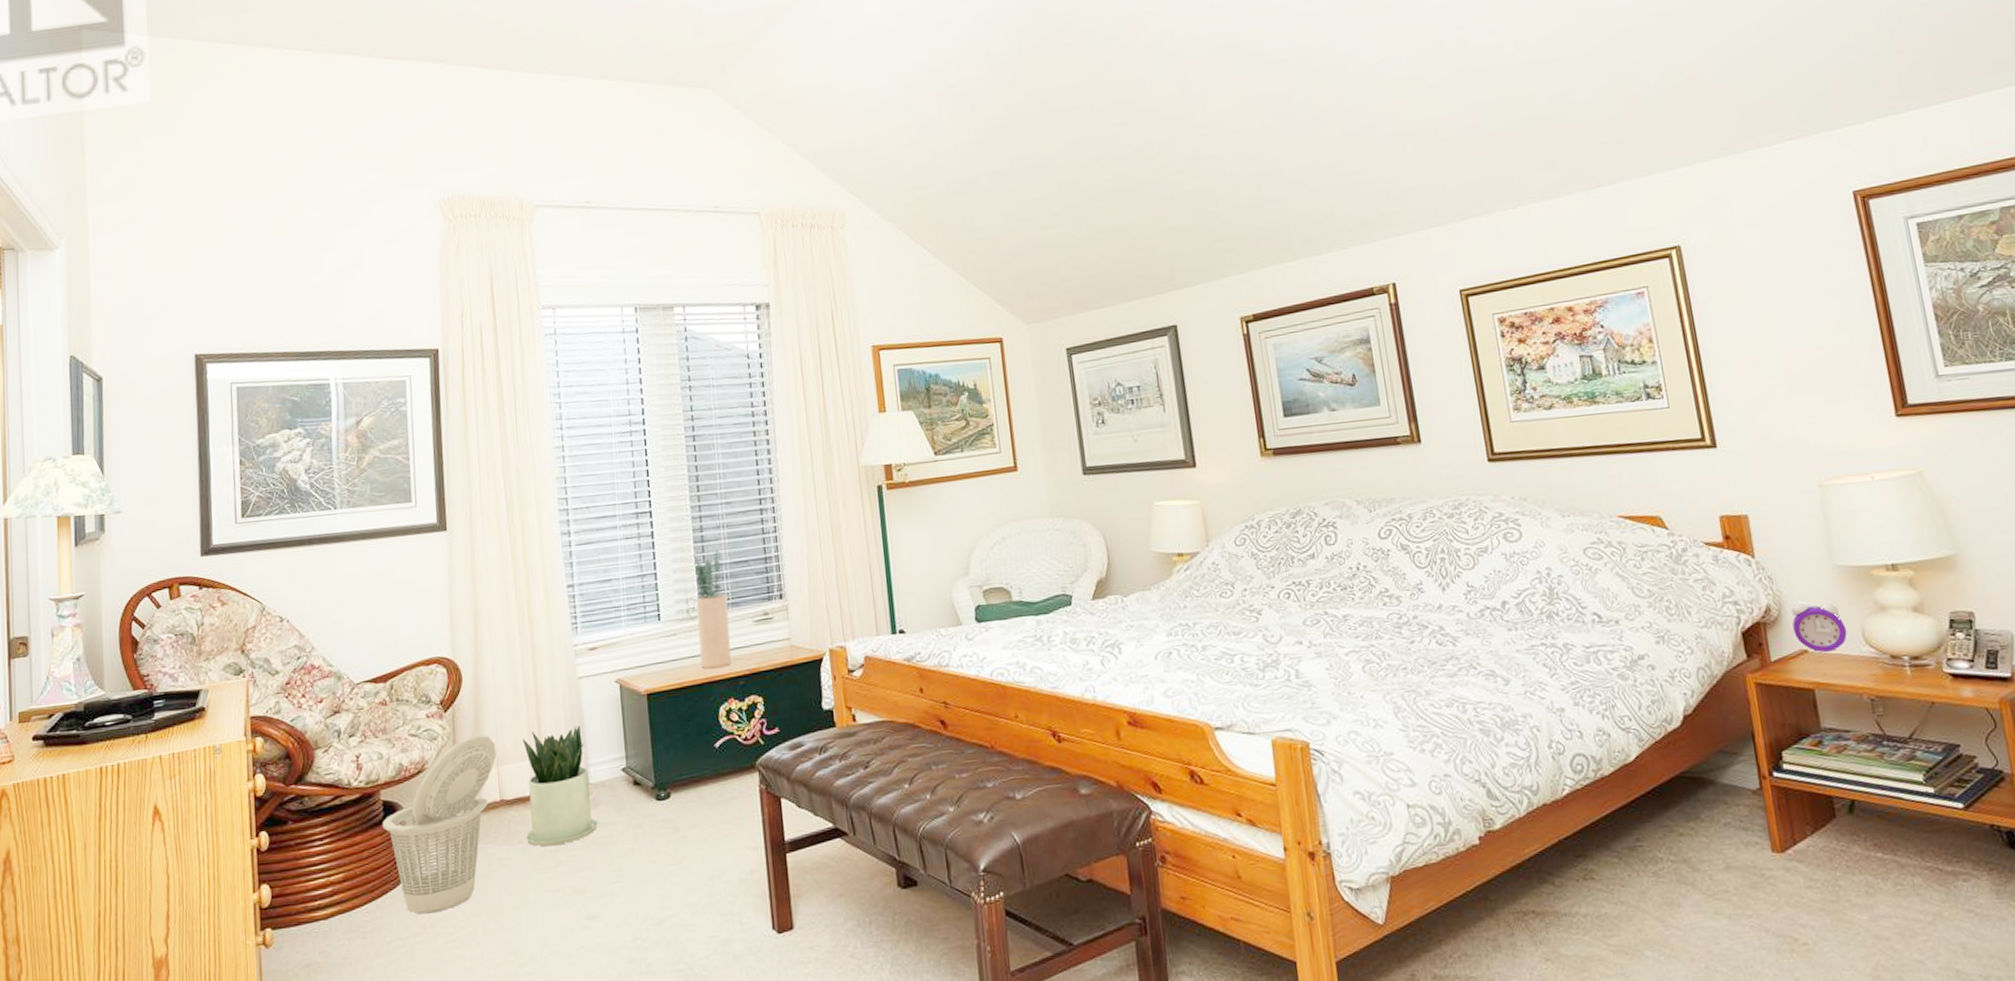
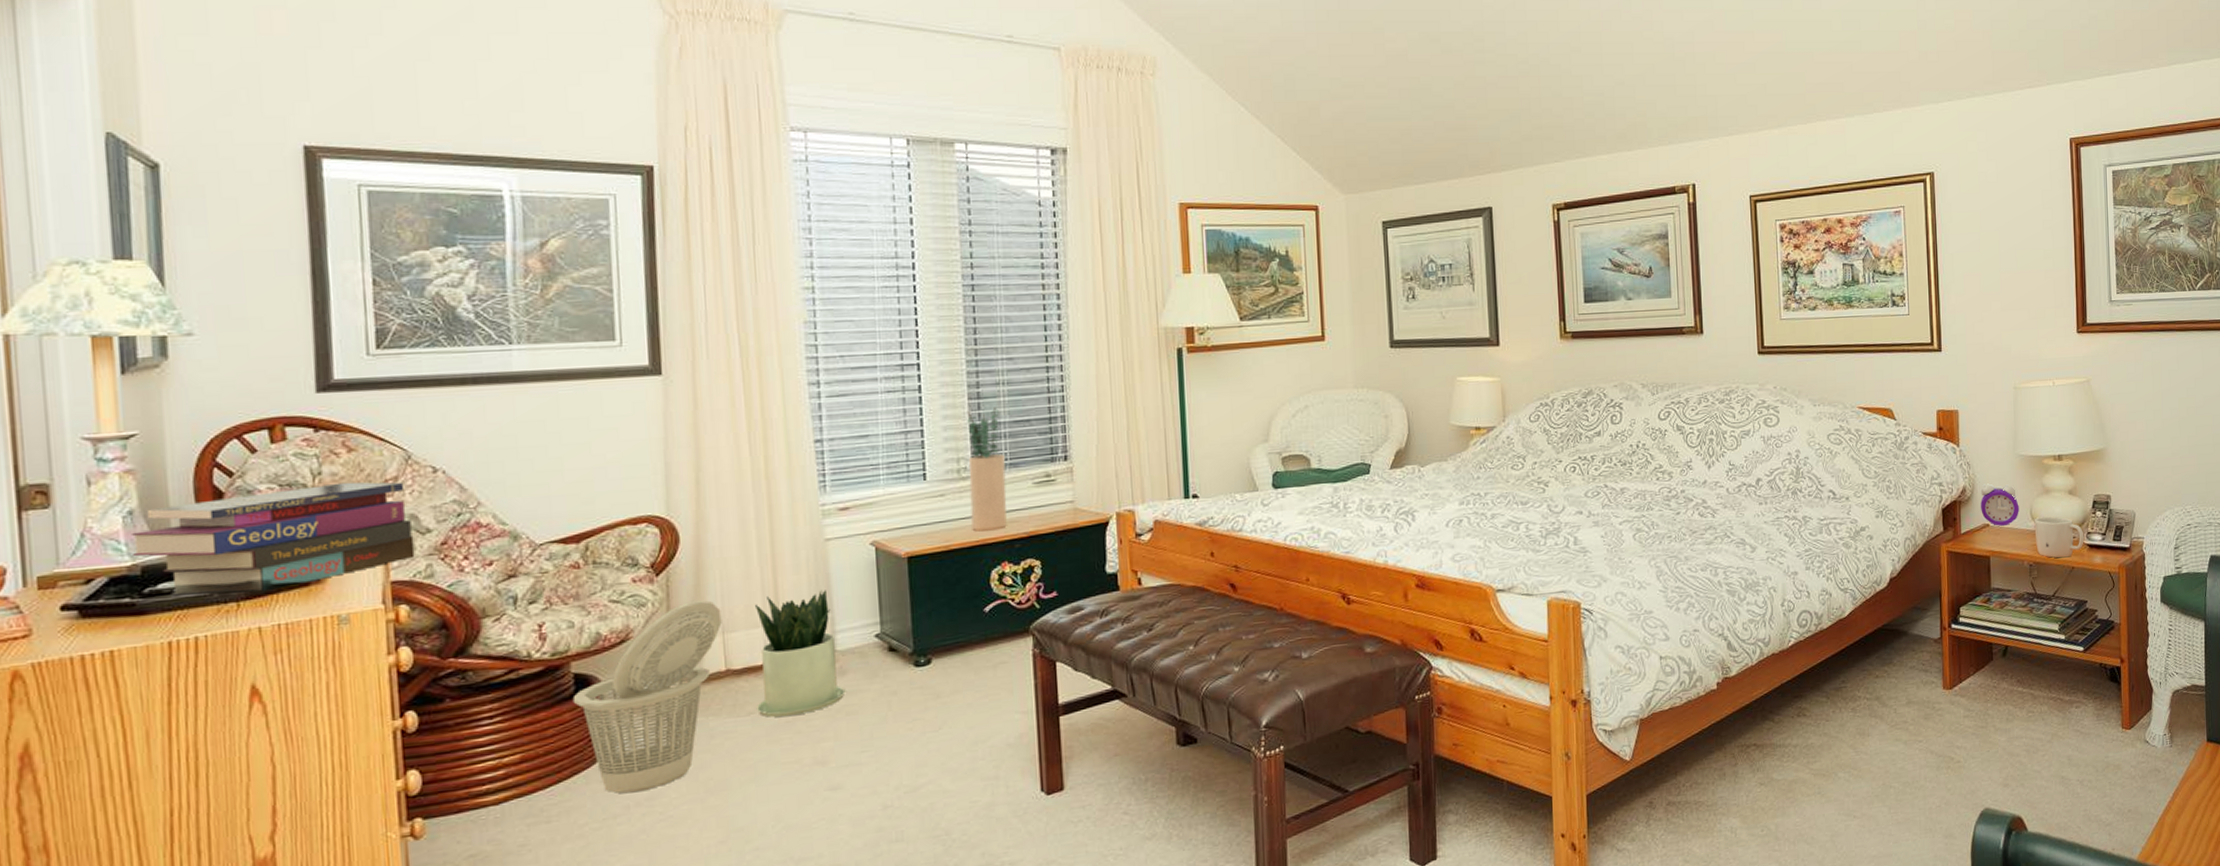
books: none [79,630,268,729] -> present [132,482,415,596]
mug: none [1869,639,1945,691] -> present [2034,516,2084,558]

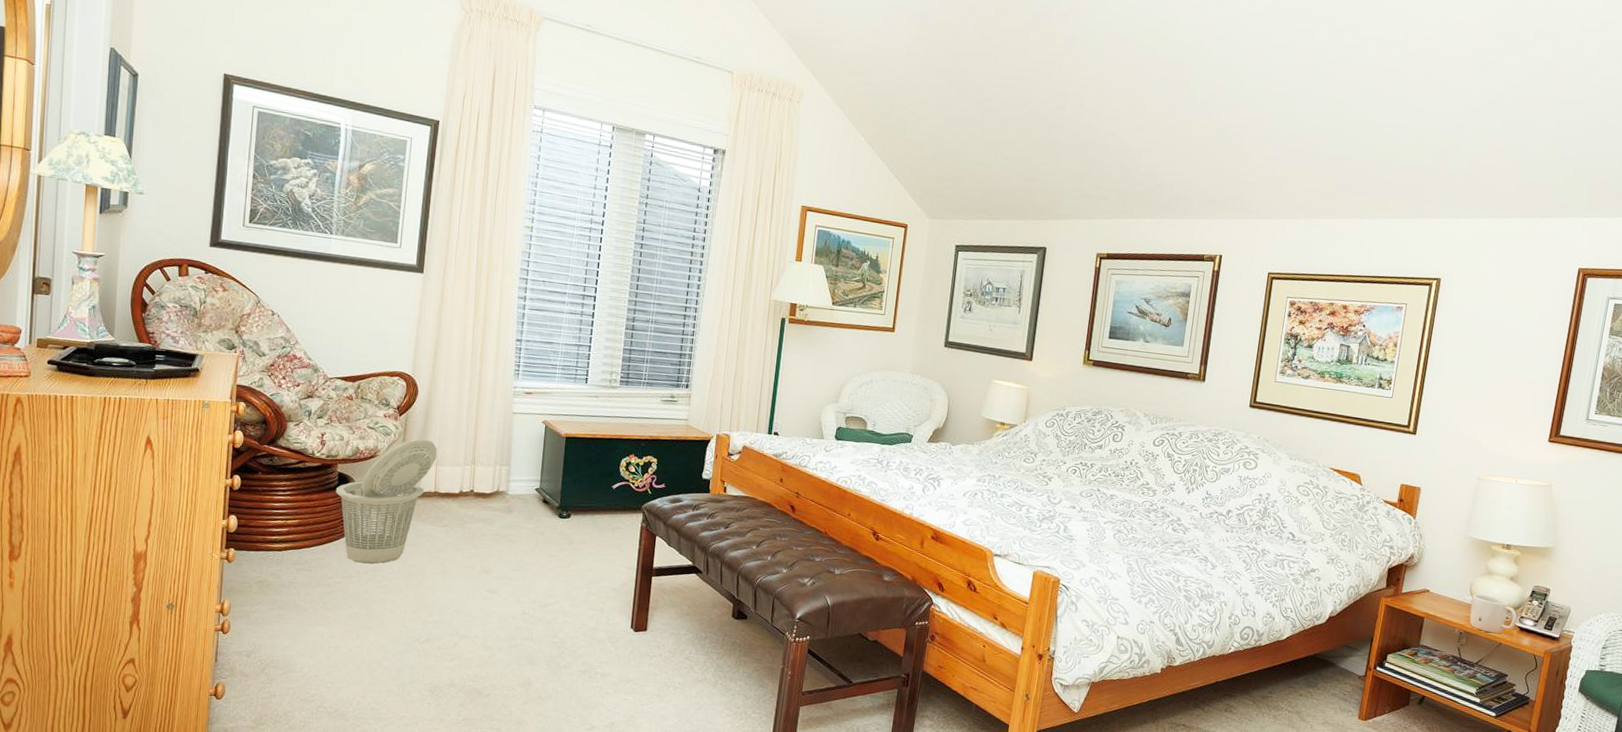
books: present [132,482,415,596] -> none [92,307,255,376]
planter: present [755,590,846,718] -> none [449,445,510,534]
vase: present [967,407,1007,532] -> none [613,337,647,430]
alarm clock: present [1980,485,2019,526] -> none [1424,556,1462,595]

